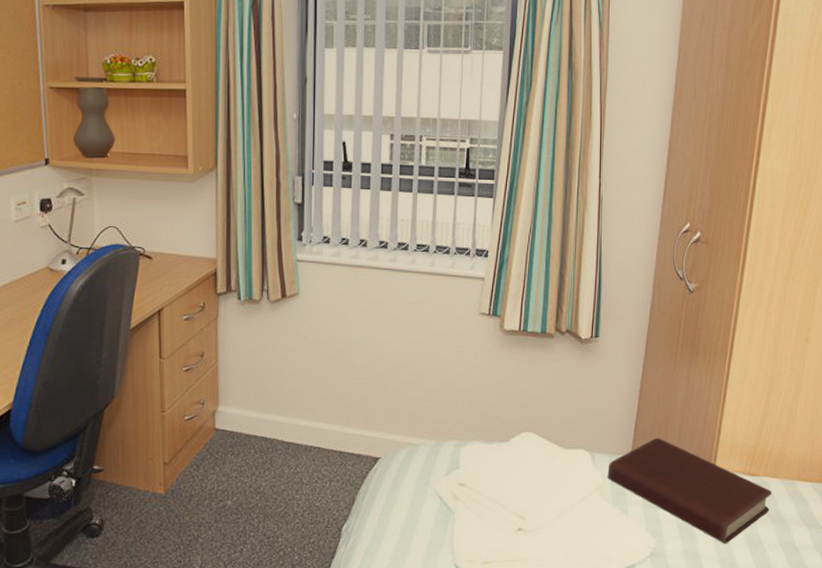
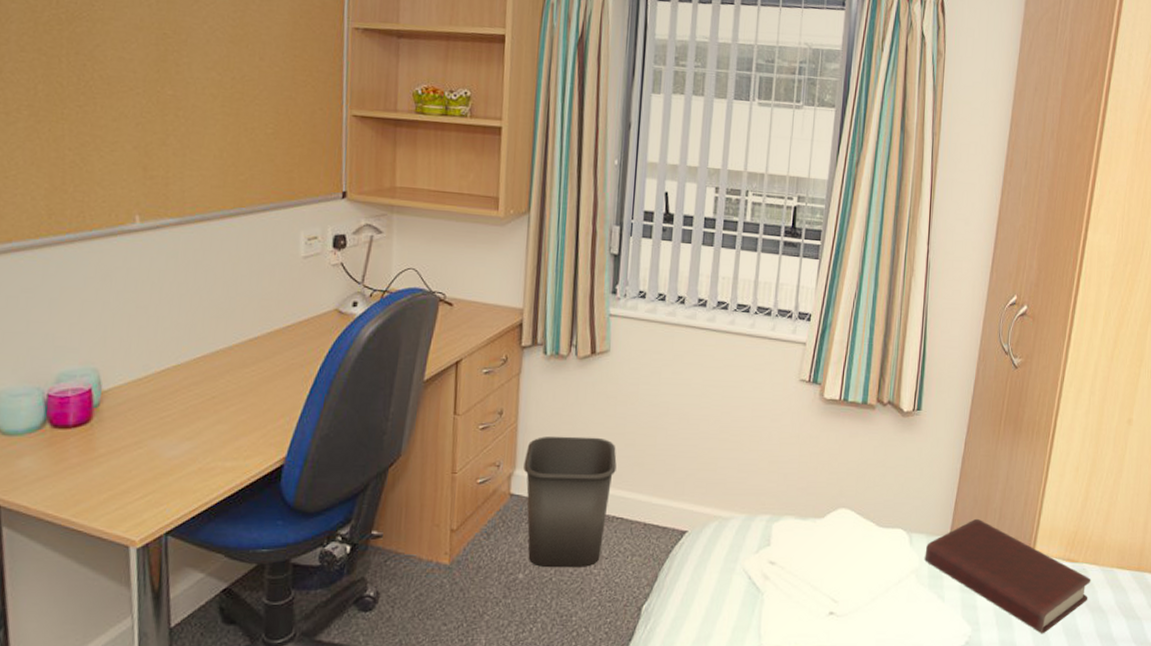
vase: present [73,76,115,158] -> none [375,105,422,194]
waste bin: none [226,374,311,494] -> present [523,436,617,567]

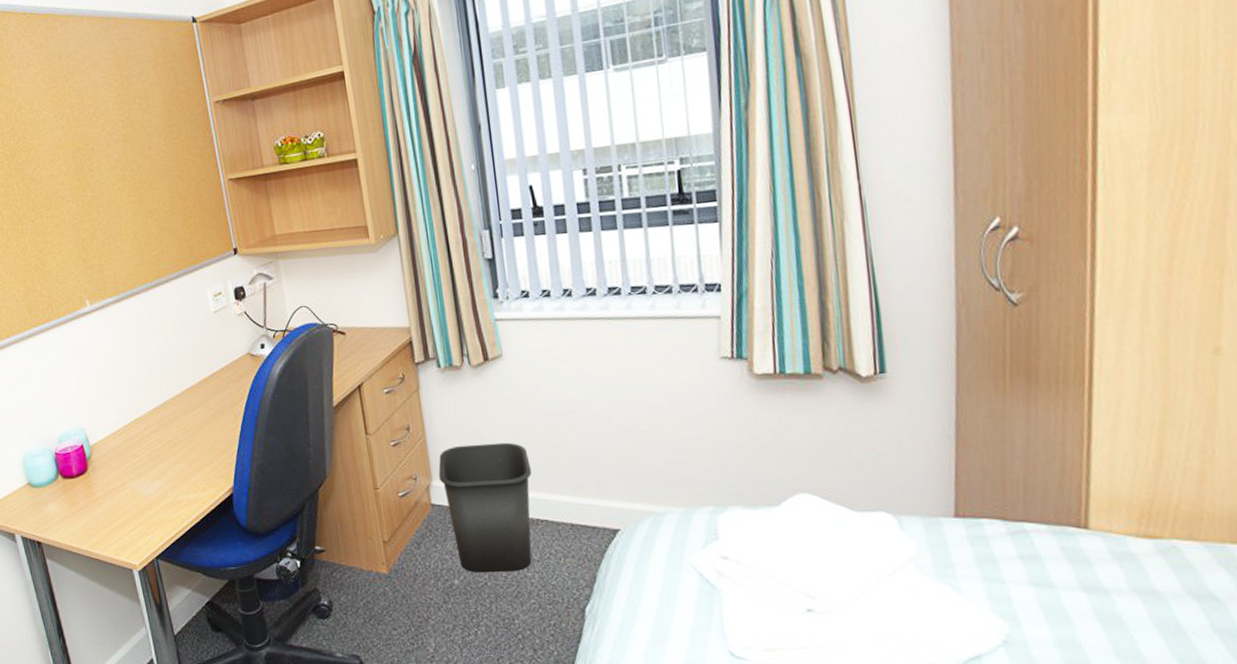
book: present [924,518,1091,634] -> none [923,493,1190,630]

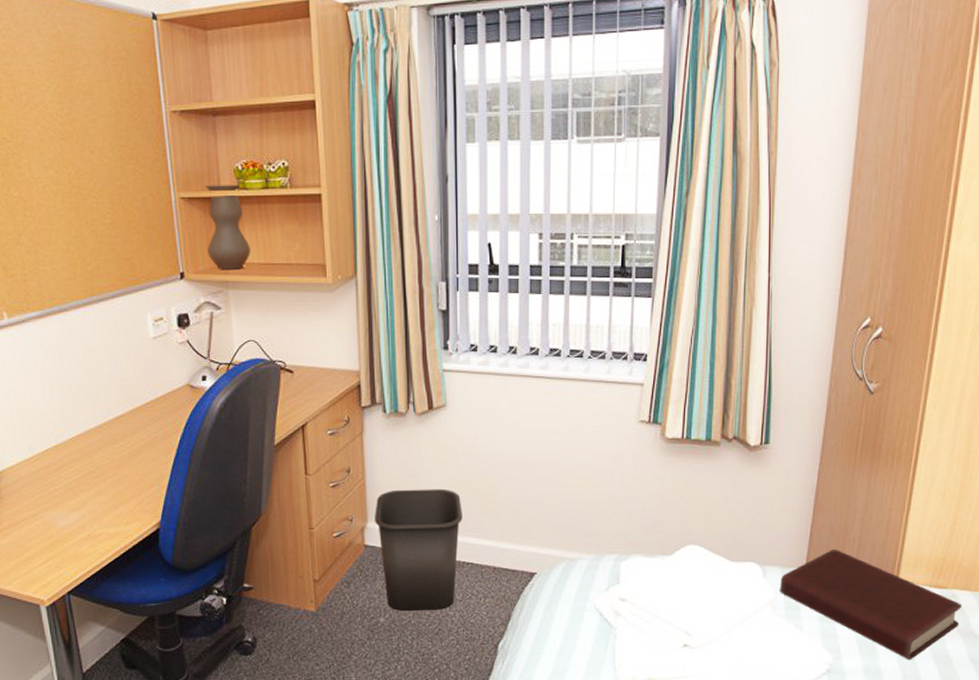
vase: none [249,160,296,242] -> present [204,185,250,269]
book: none [923,493,1190,630] -> present [780,549,962,660]

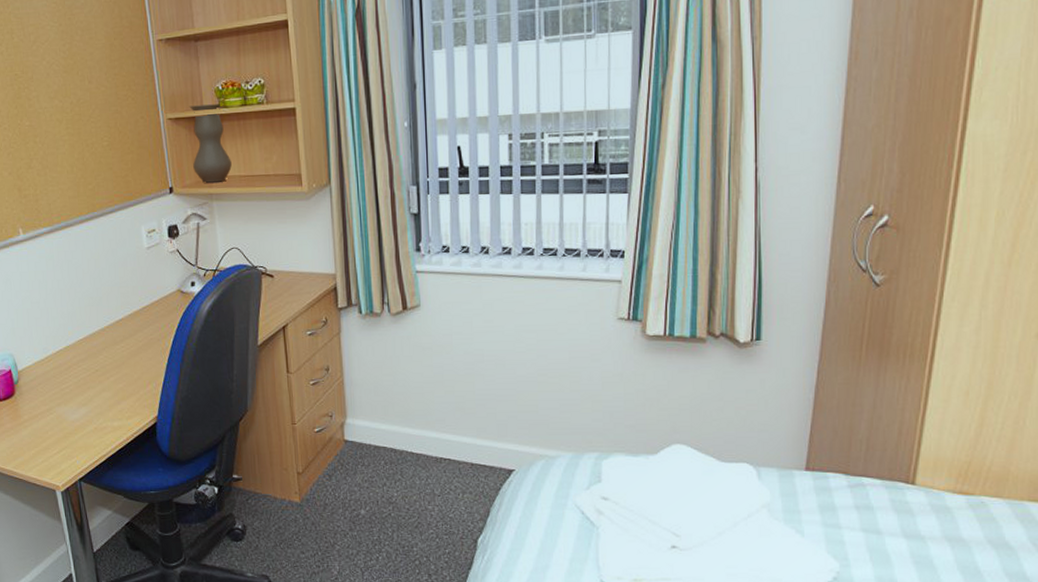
waste bin: present [375,488,463,611] -> none [353,386,439,504]
book: present [780,549,962,660] -> none [777,450,993,571]

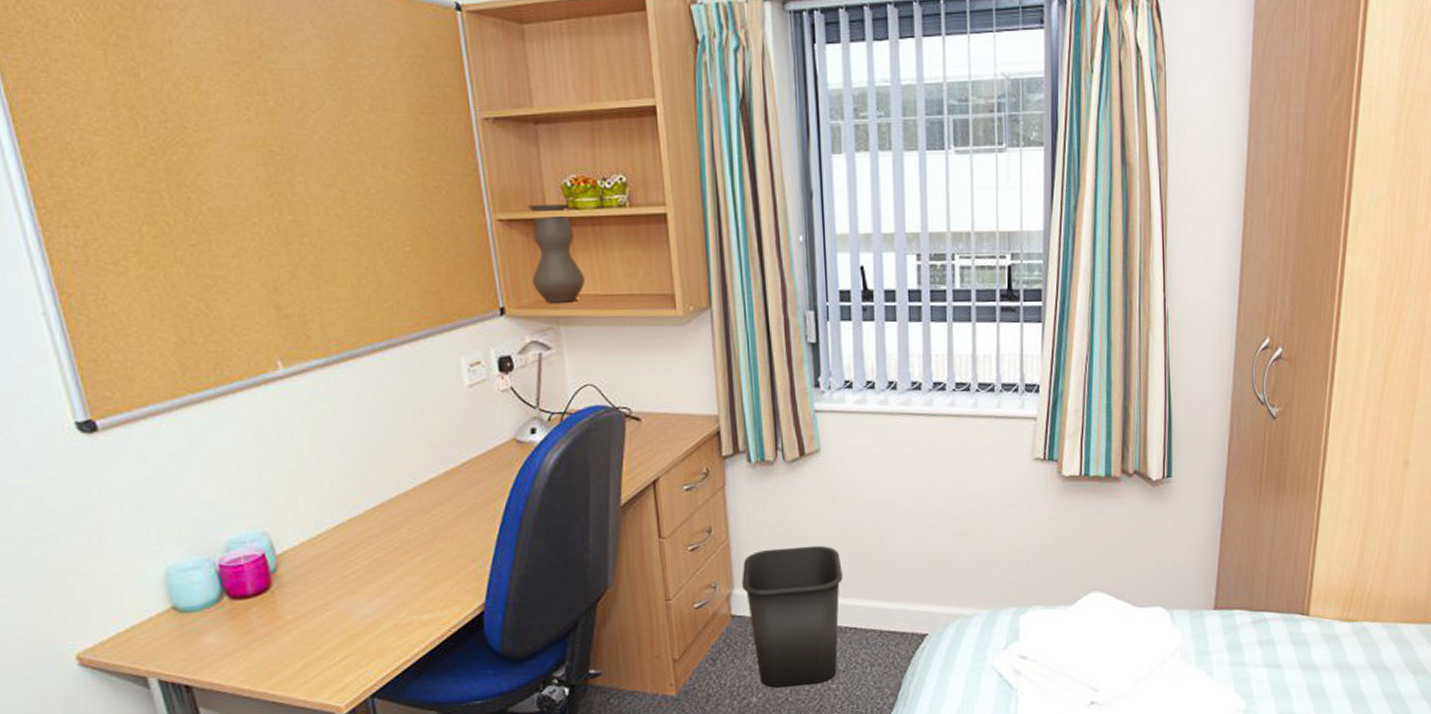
waste bin: none [353,386,439,504] -> present [742,545,843,688]

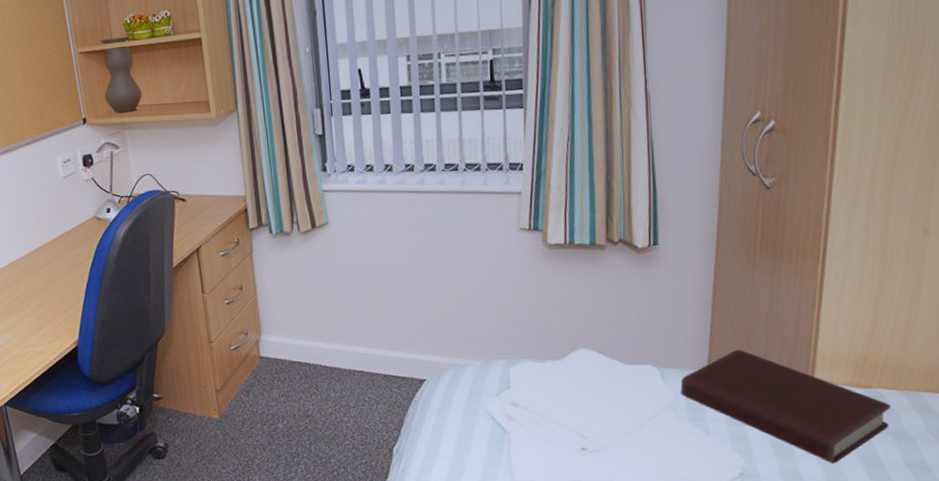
waste bin: present [742,545,843,688] -> none [267,301,351,417]
book: none [1189,586,1373,701] -> present [680,349,891,464]

